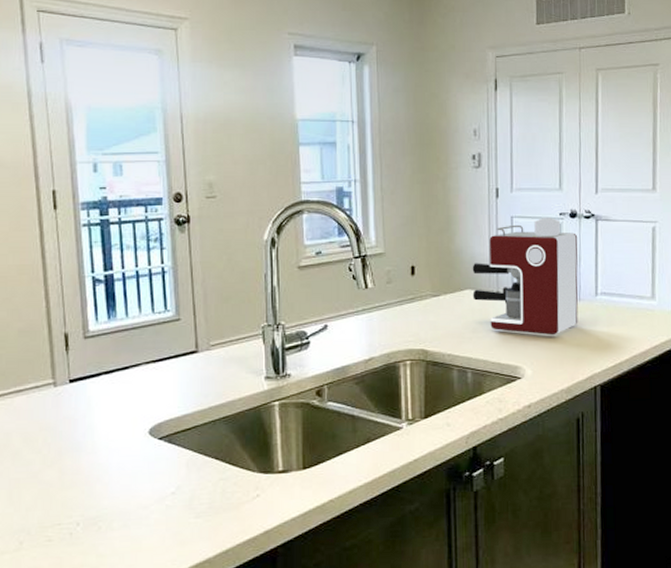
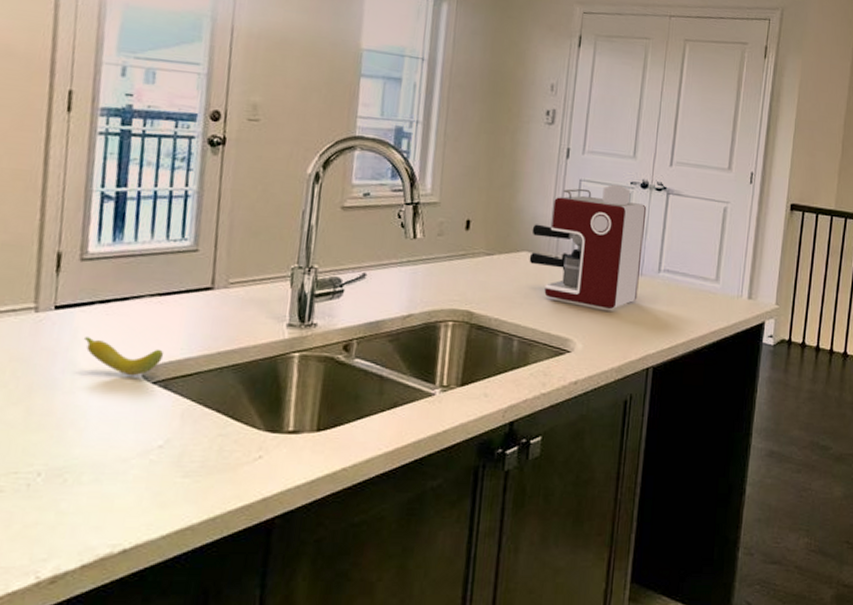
fruit: none [96,404,163,435] -> present [83,336,163,376]

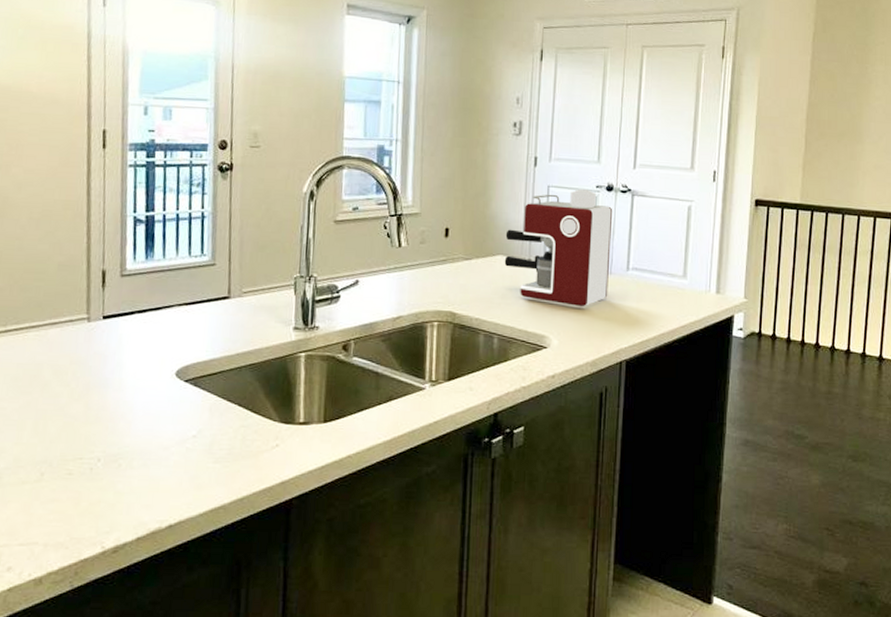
fruit: present [83,336,163,376] -> none [127,342,192,376]

